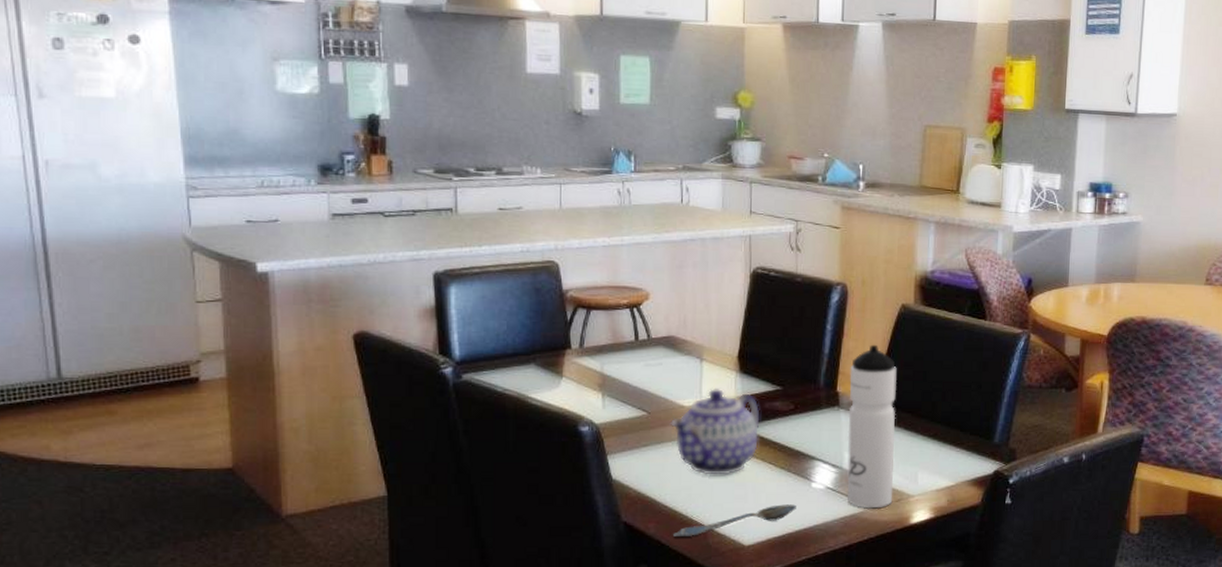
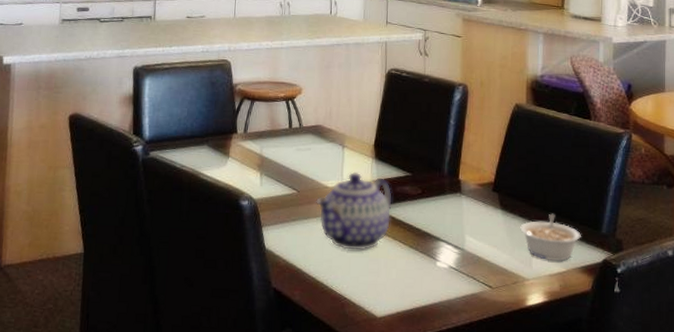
spoon: present [673,504,796,537] -> none [315,280,423,305]
water bottle: present [847,344,897,508] -> none [468,138,512,289]
legume: none [905,424,972,476] -> present [520,213,581,262]

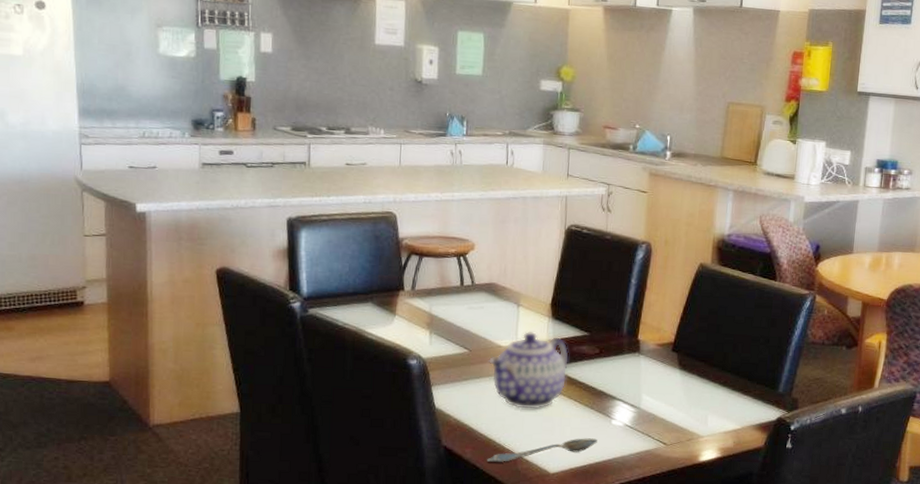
spoon: none [315,280,423,305] -> present [487,438,597,462]
legume: present [520,213,581,262] -> none [698,373,758,420]

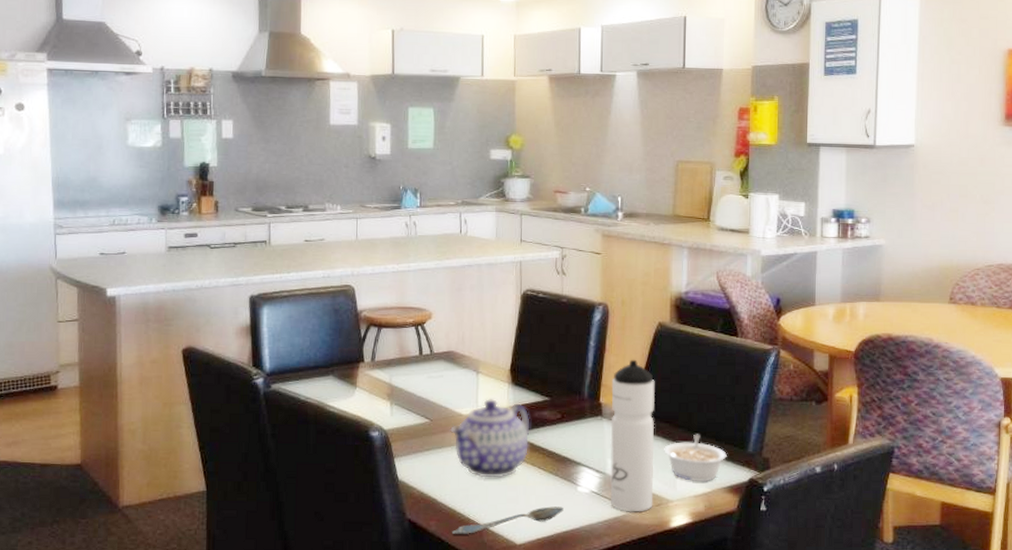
water bottle: none [643,298,693,445] -> present [610,359,655,511]
legume: none [698,373,758,420] -> present [664,434,727,482]

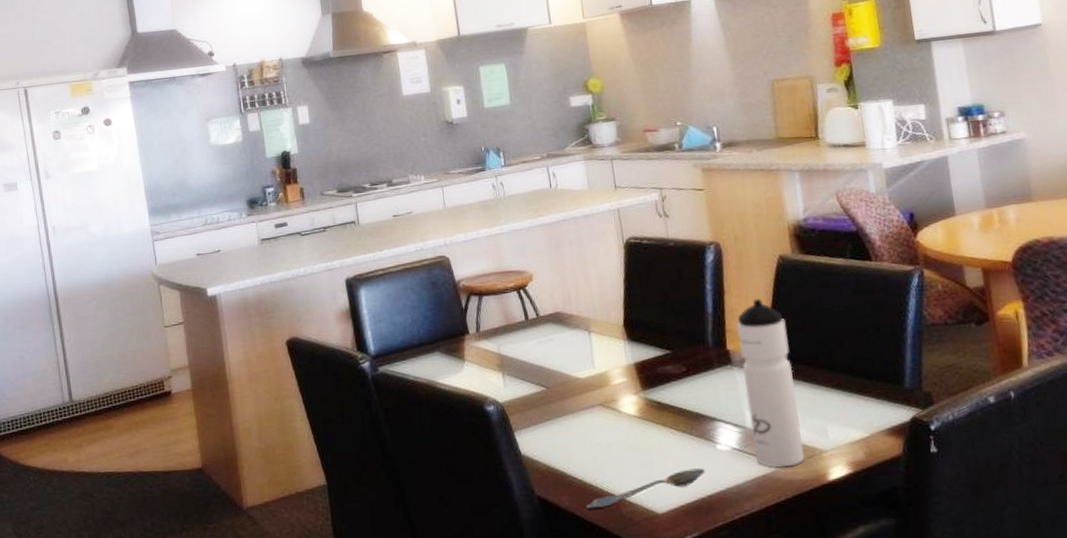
teapot: present [449,399,530,478] -> none [568,358,657,445]
legume: present [664,434,727,482] -> none [807,373,881,427]

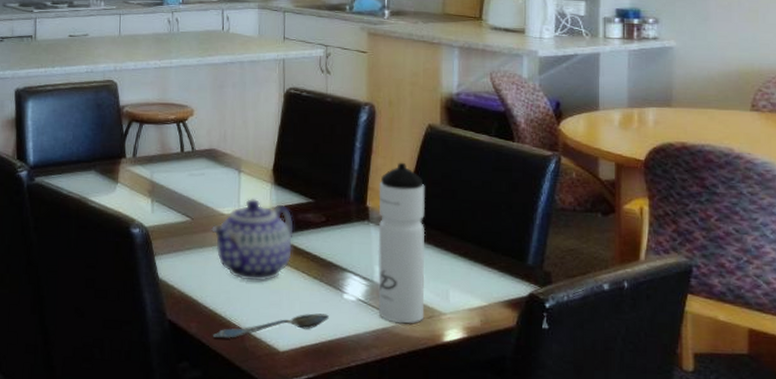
teapot: none [568,358,657,445] -> present [210,199,294,282]

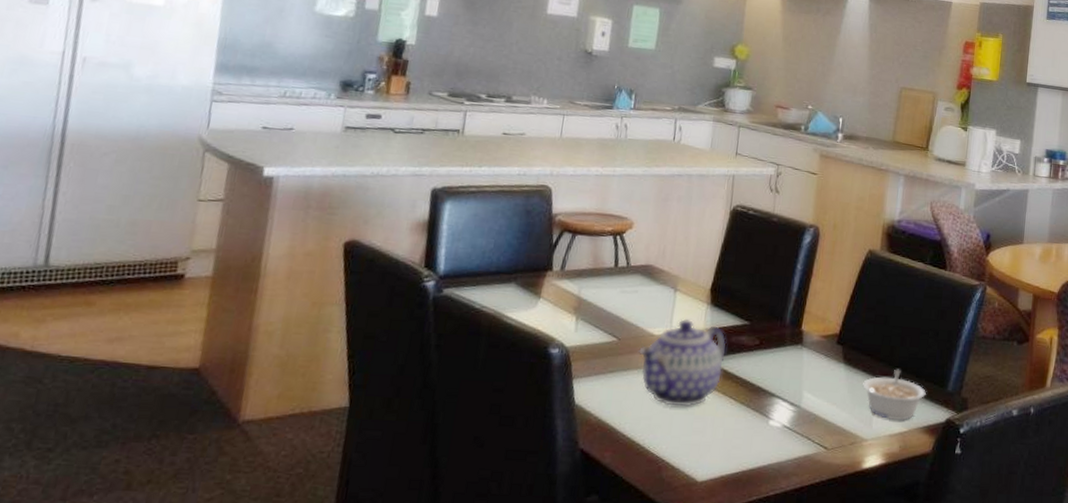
spoon: present [213,313,329,338] -> none [628,440,752,469]
water bottle: present [378,162,426,323] -> none [802,286,860,450]
legume: none [435,243,504,295] -> present [863,369,926,421]

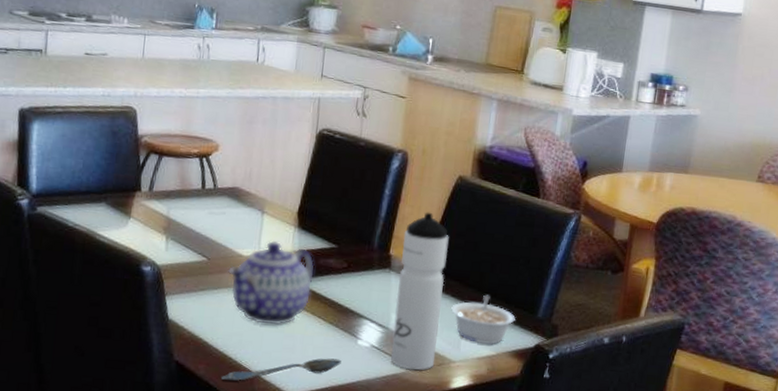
spoon: none [628,440,752,469] -> present [222,358,341,381]
water bottle: none [802,286,860,450] -> present [390,212,449,370]

